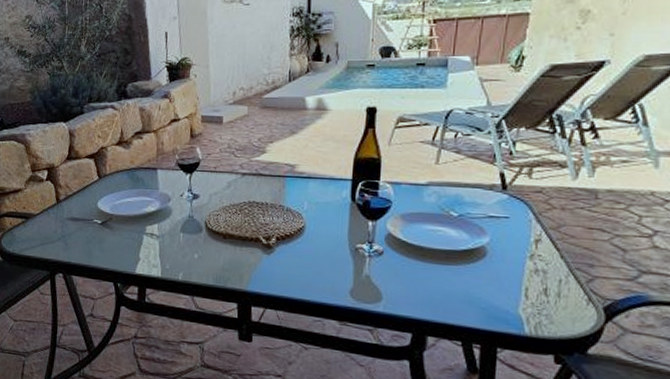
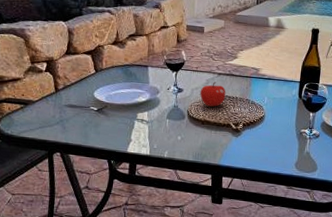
fruit: none [219,184,253,216] -> present [200,82,226,107]

